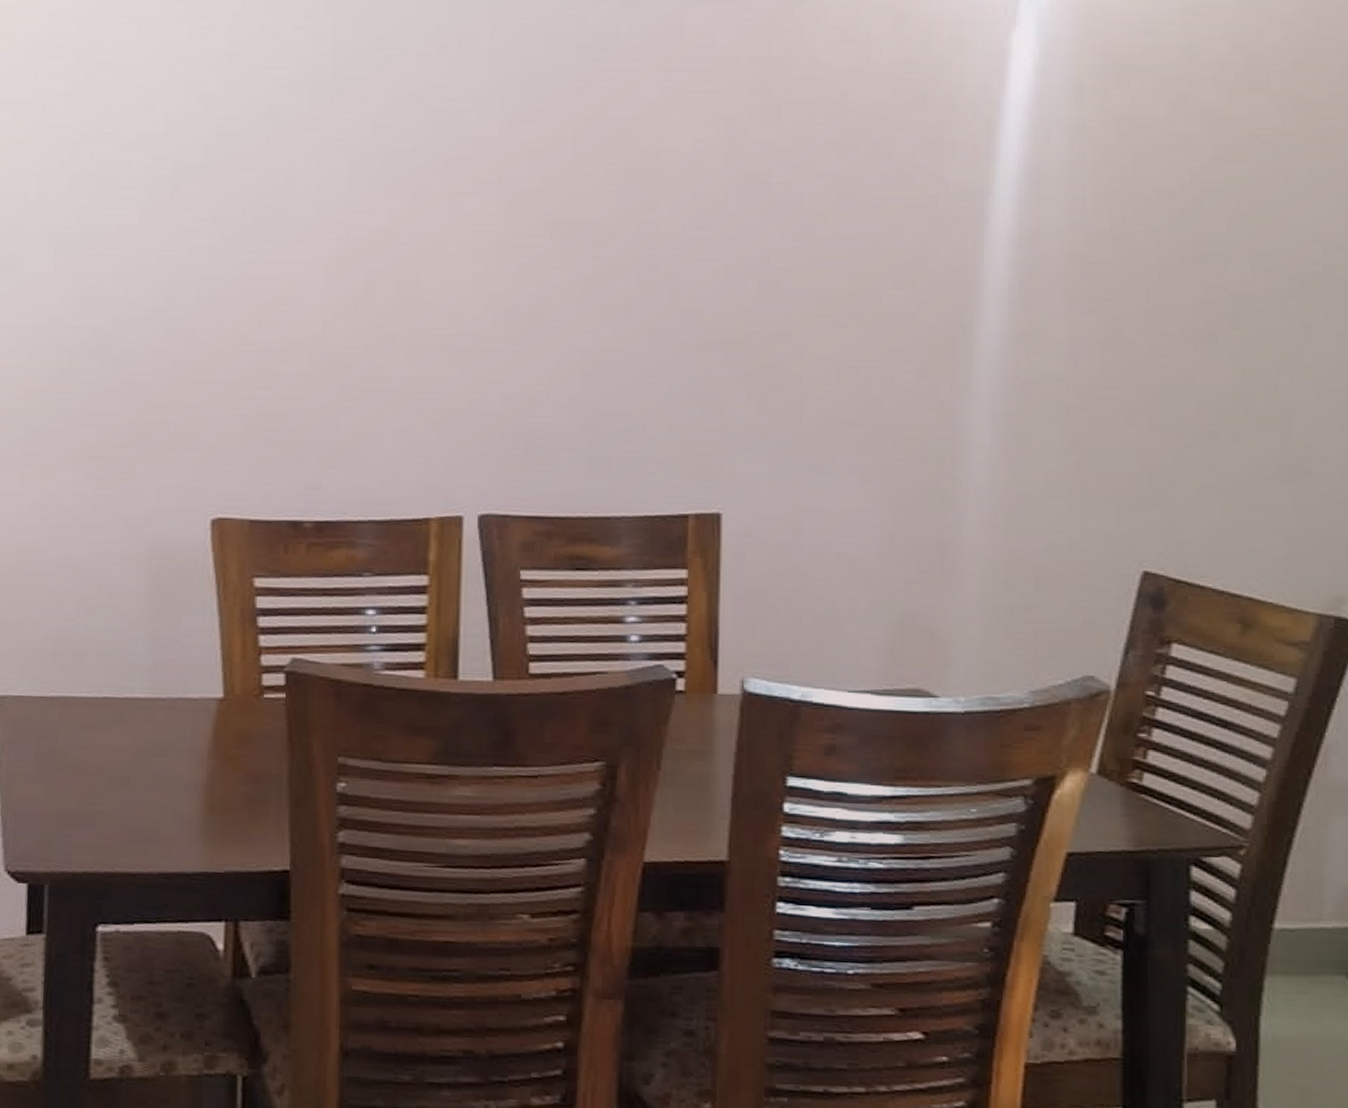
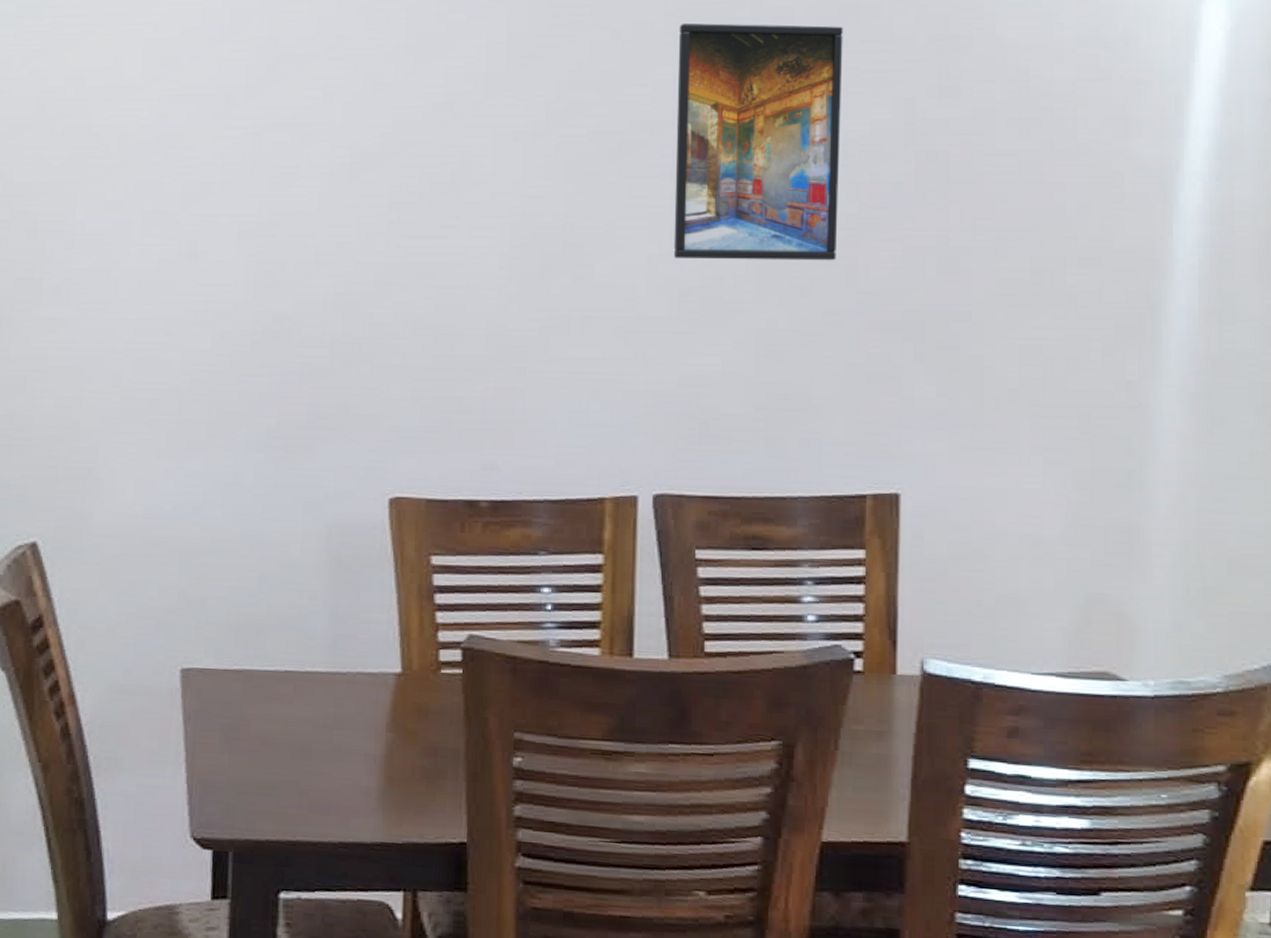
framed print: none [499,38,667,280] -> present [673,22,843,261]

